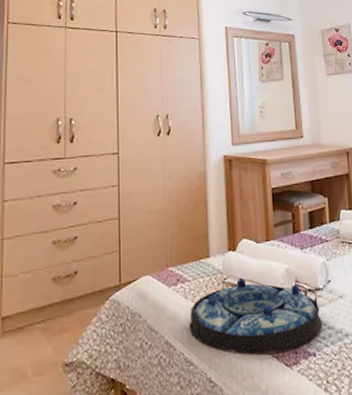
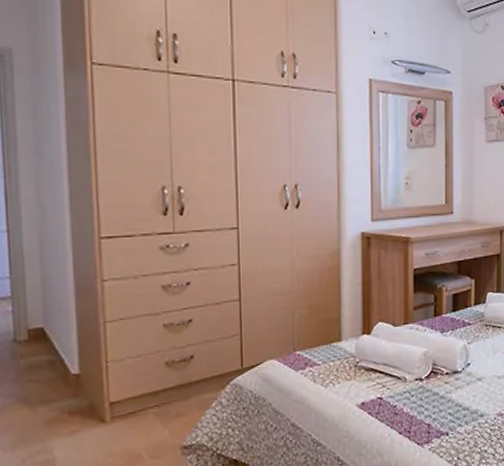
serving tray: present [189,278,322,356] -> none [317,362,457,436]

